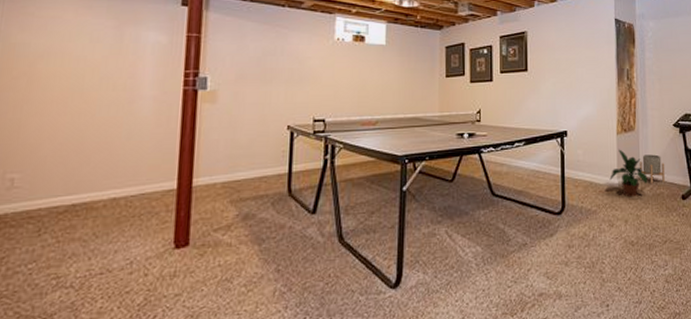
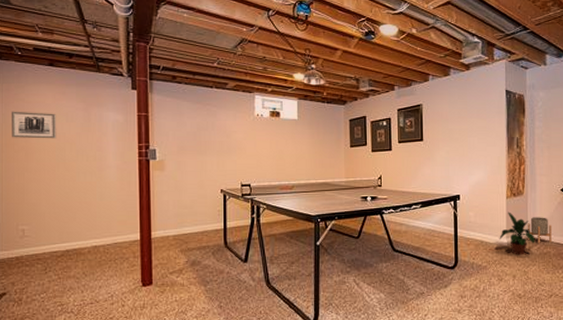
wall art: none [10,27,77,63] -> present [11,111,57,139]

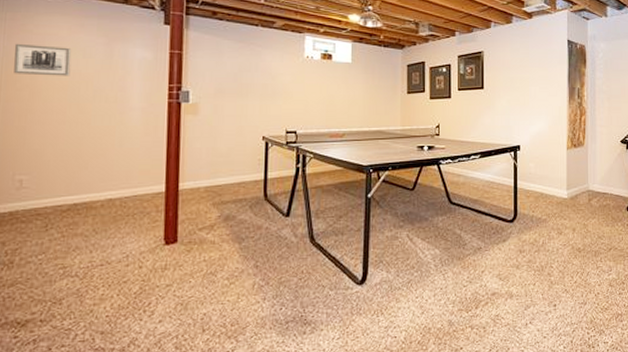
potted plant: present [499,212,535,255] -> none [559,163,595,208]
planter: present [527,217,552,244] -> none [587,168,612,196]

